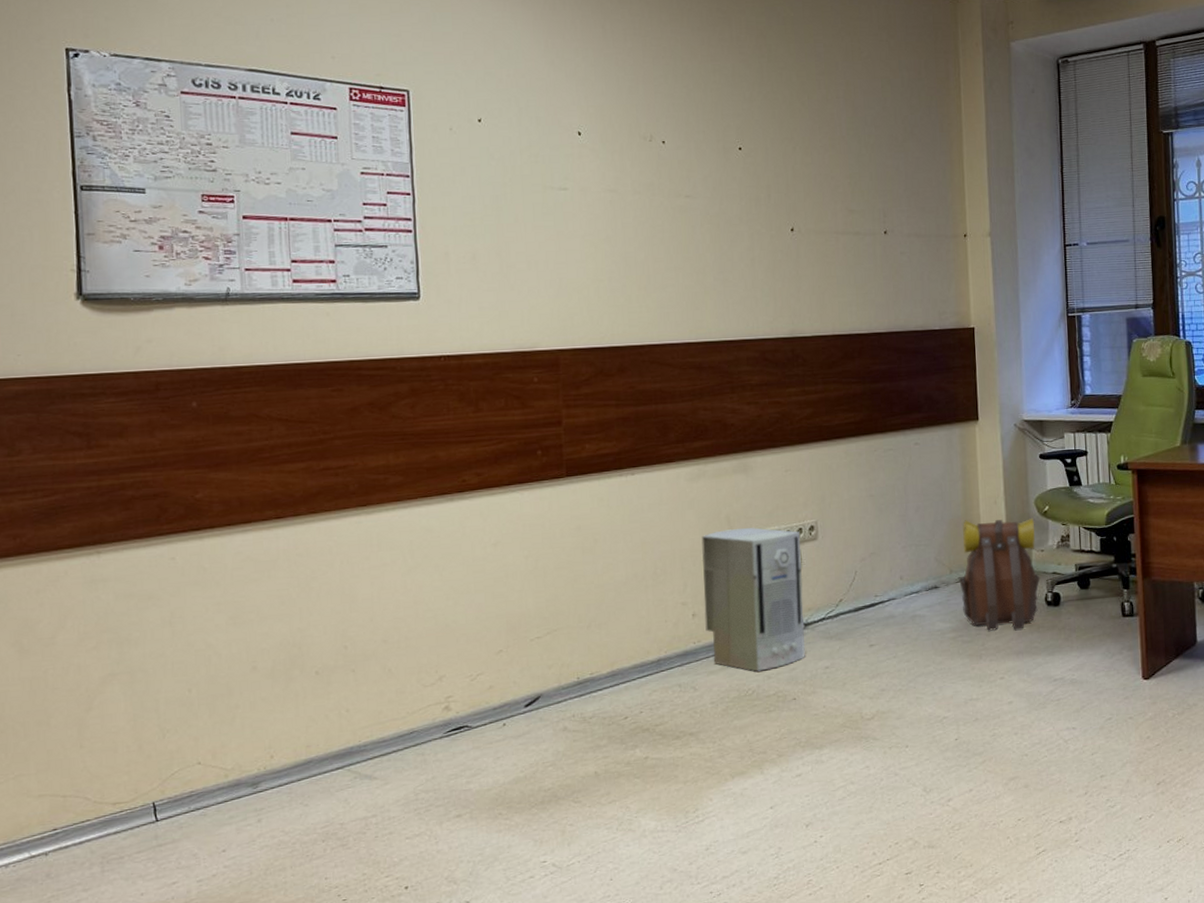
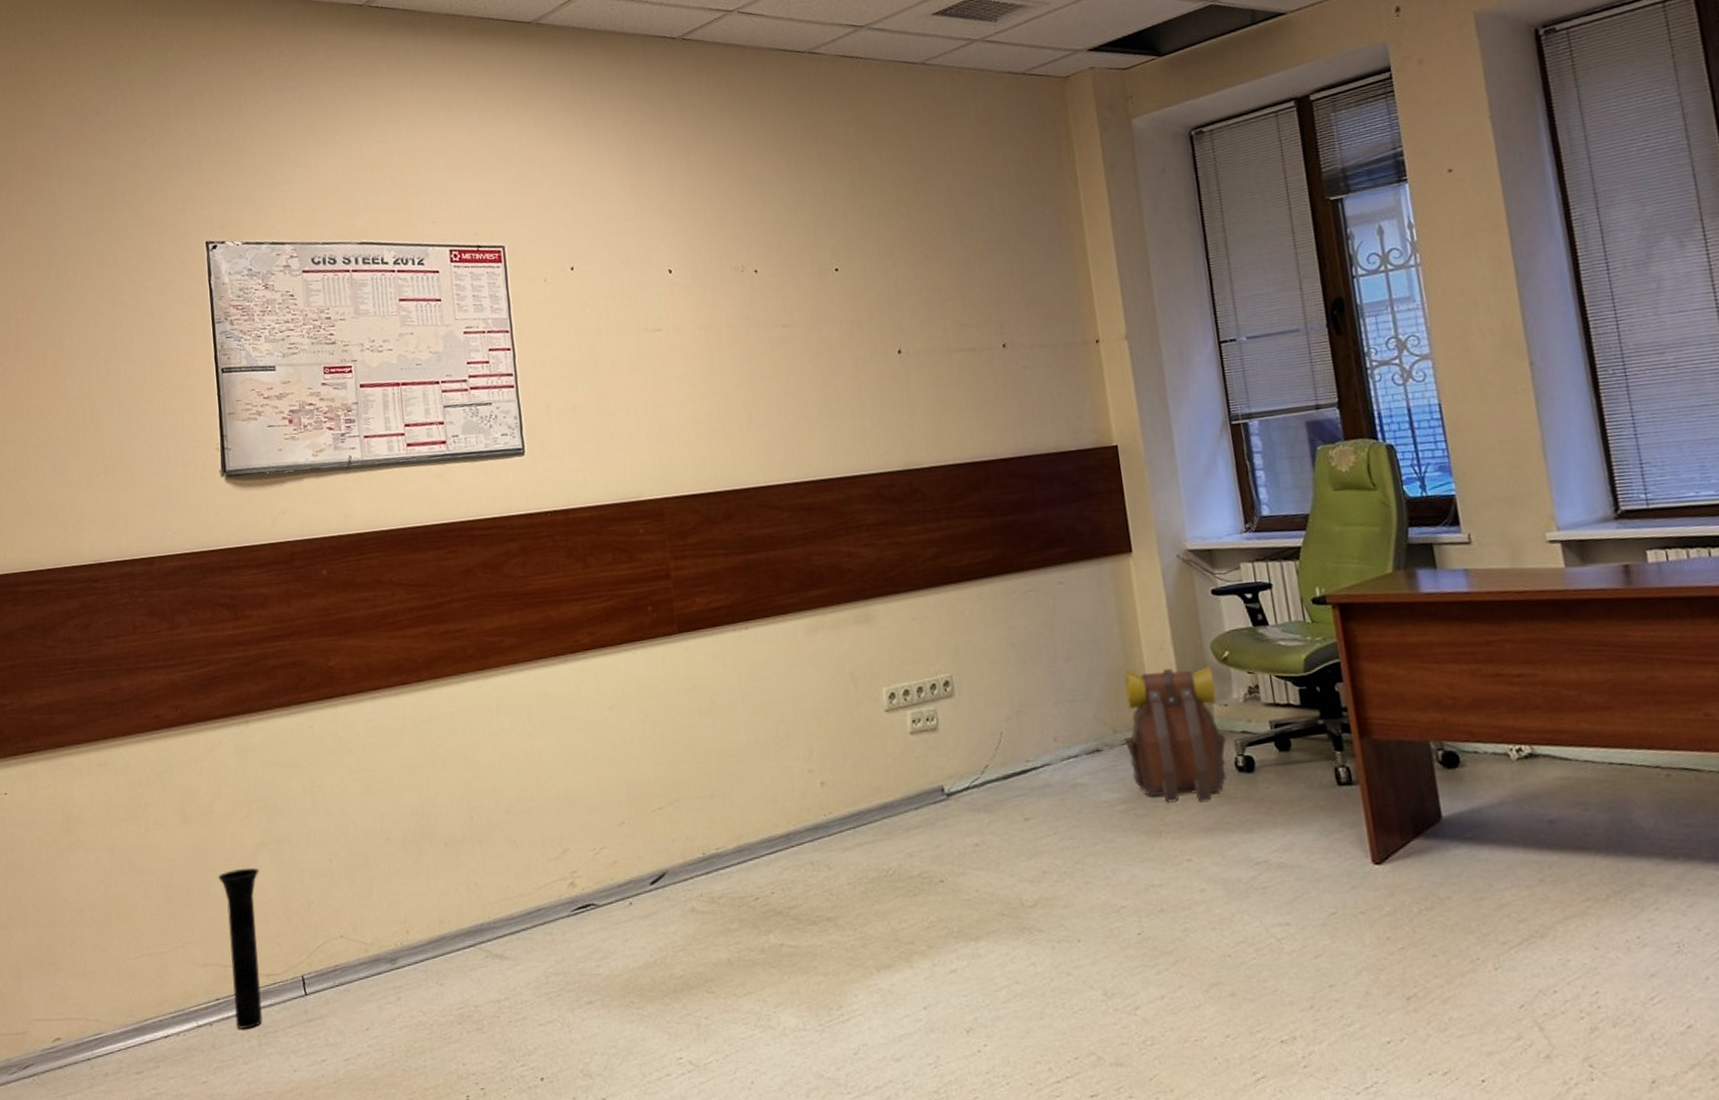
vase: none [58,698,108,858] -> present [217,867,263,1030]
air purifier: present [701,527,806,672] -> none [825,684,951,849]

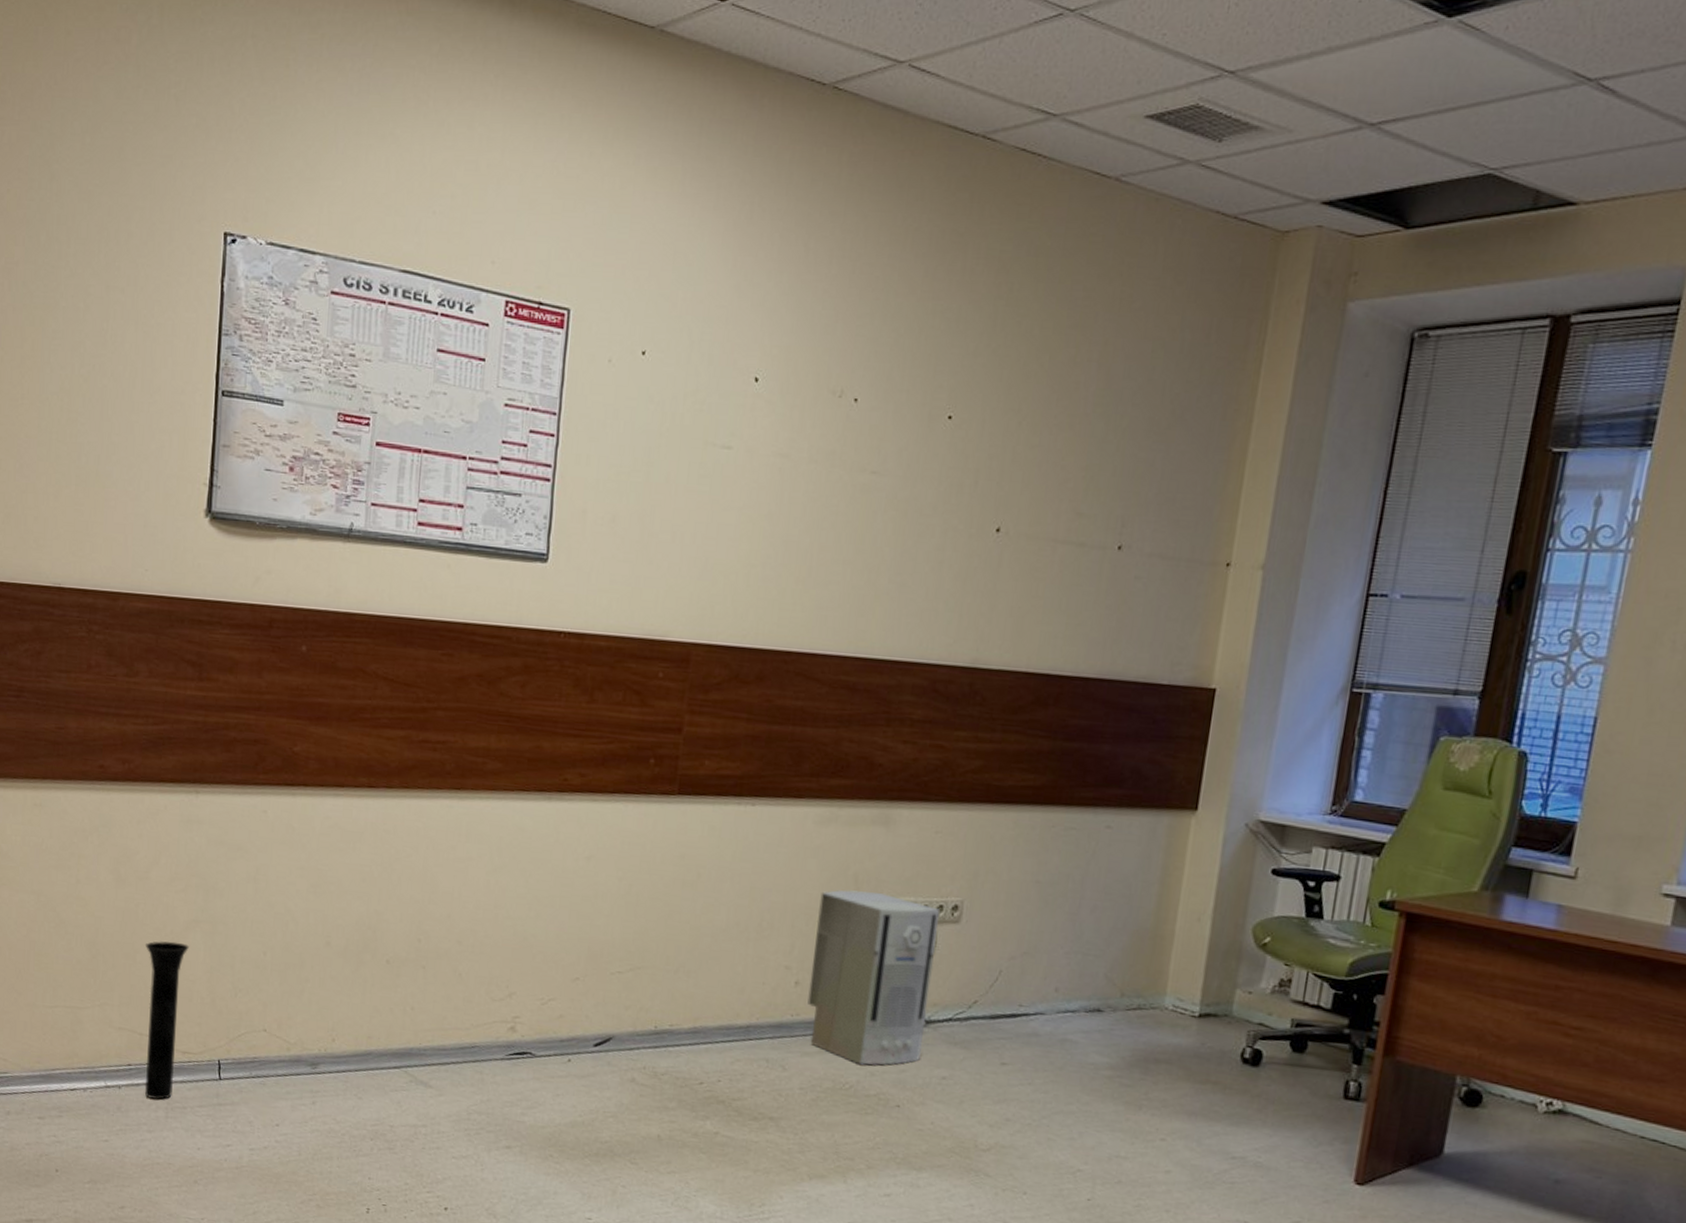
air purifier: none [825,684,951,849] -> present [807,889,941,1065]
backpack: present [1123,665,1227,803] -> none [1128,934,1248,1086]

